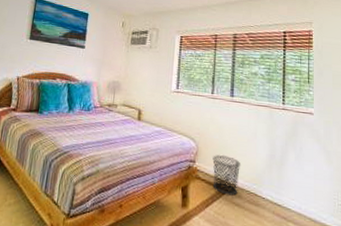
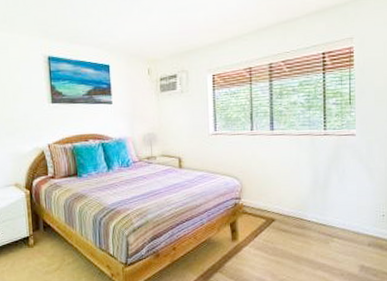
waste bin: present [212,154,241,196] -> none [257,187,286,224]

